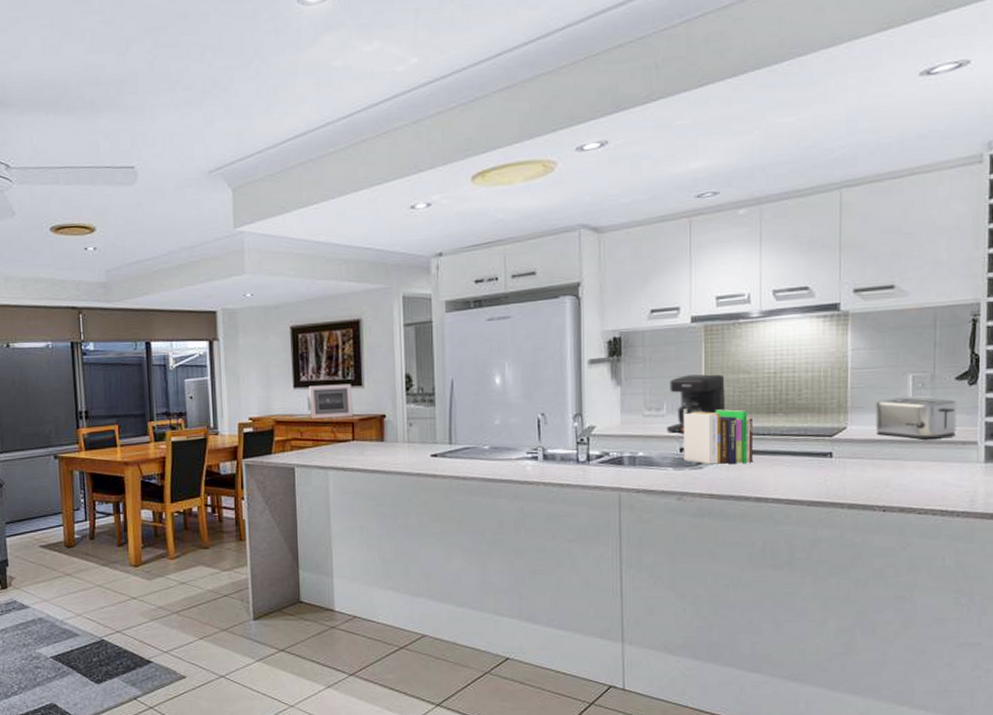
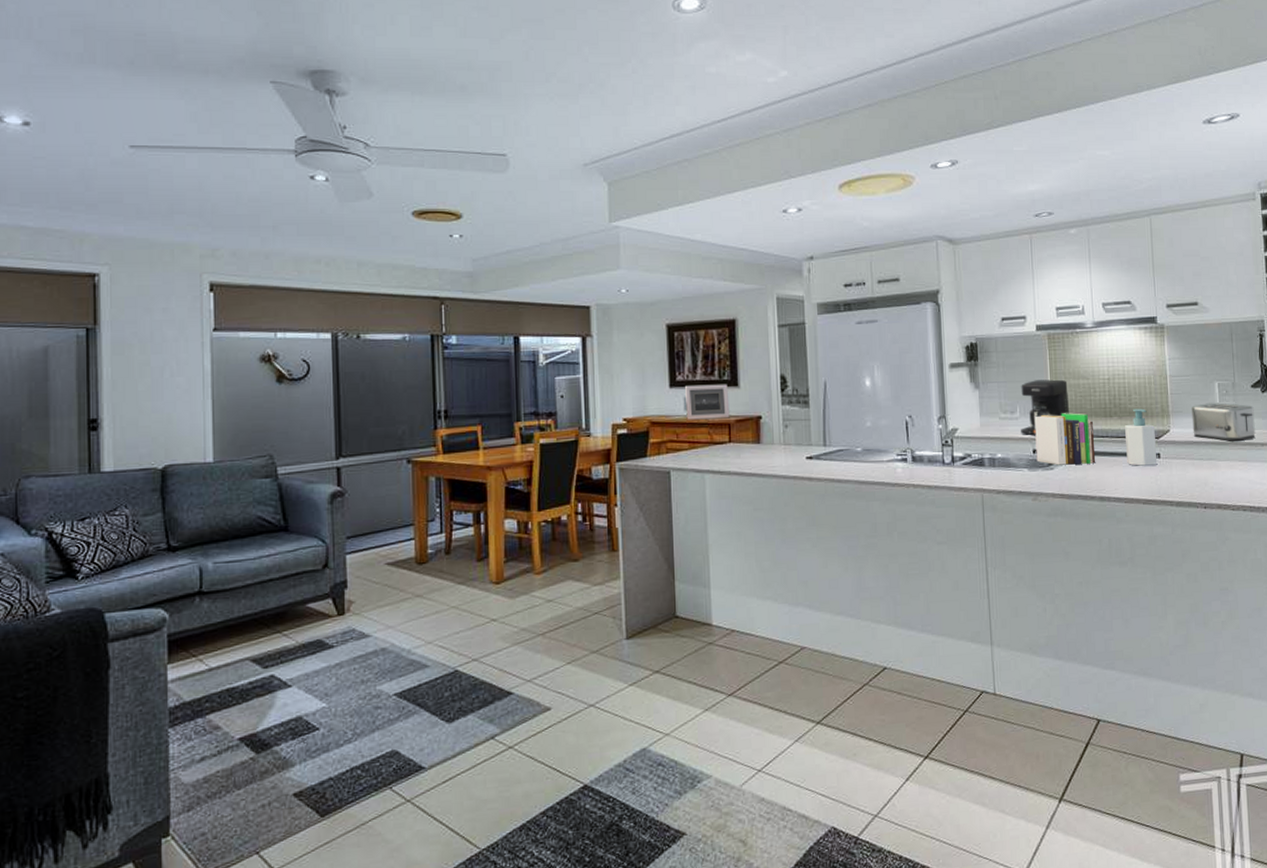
soap bottle: none [791,404,829,466] -> present [1125,408,1158,466]

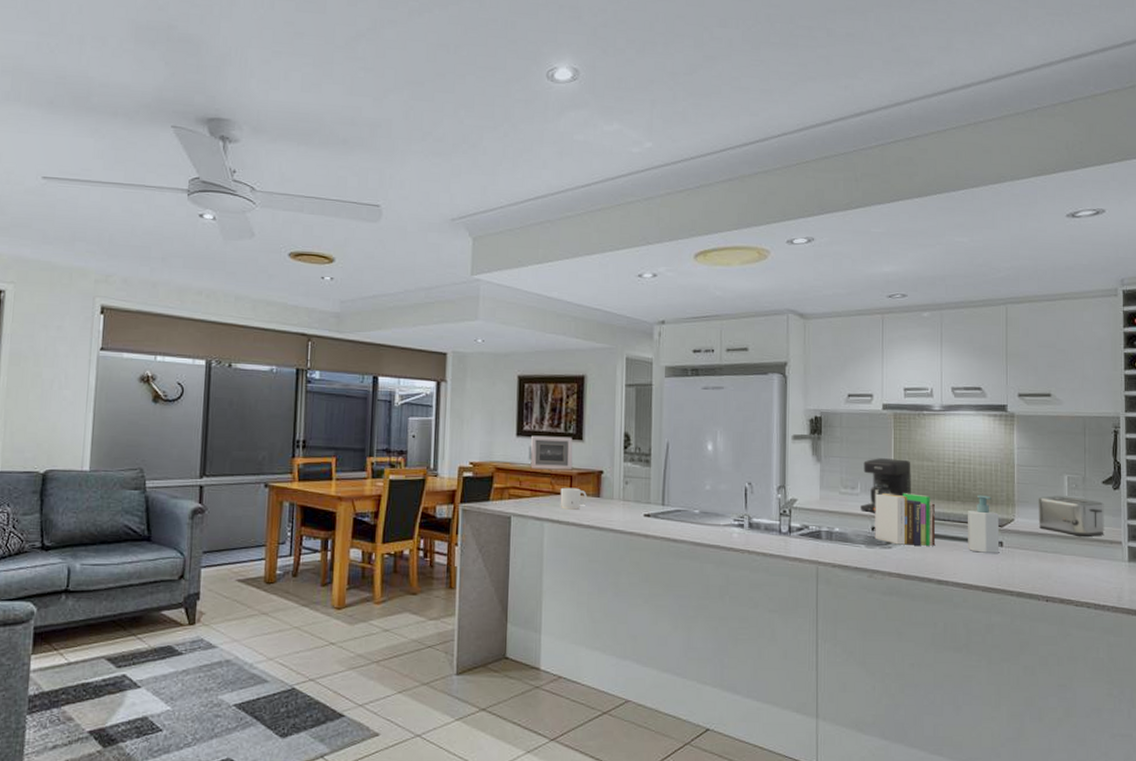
mug: none [719,436,747,459] -> present [560,487,587,510]

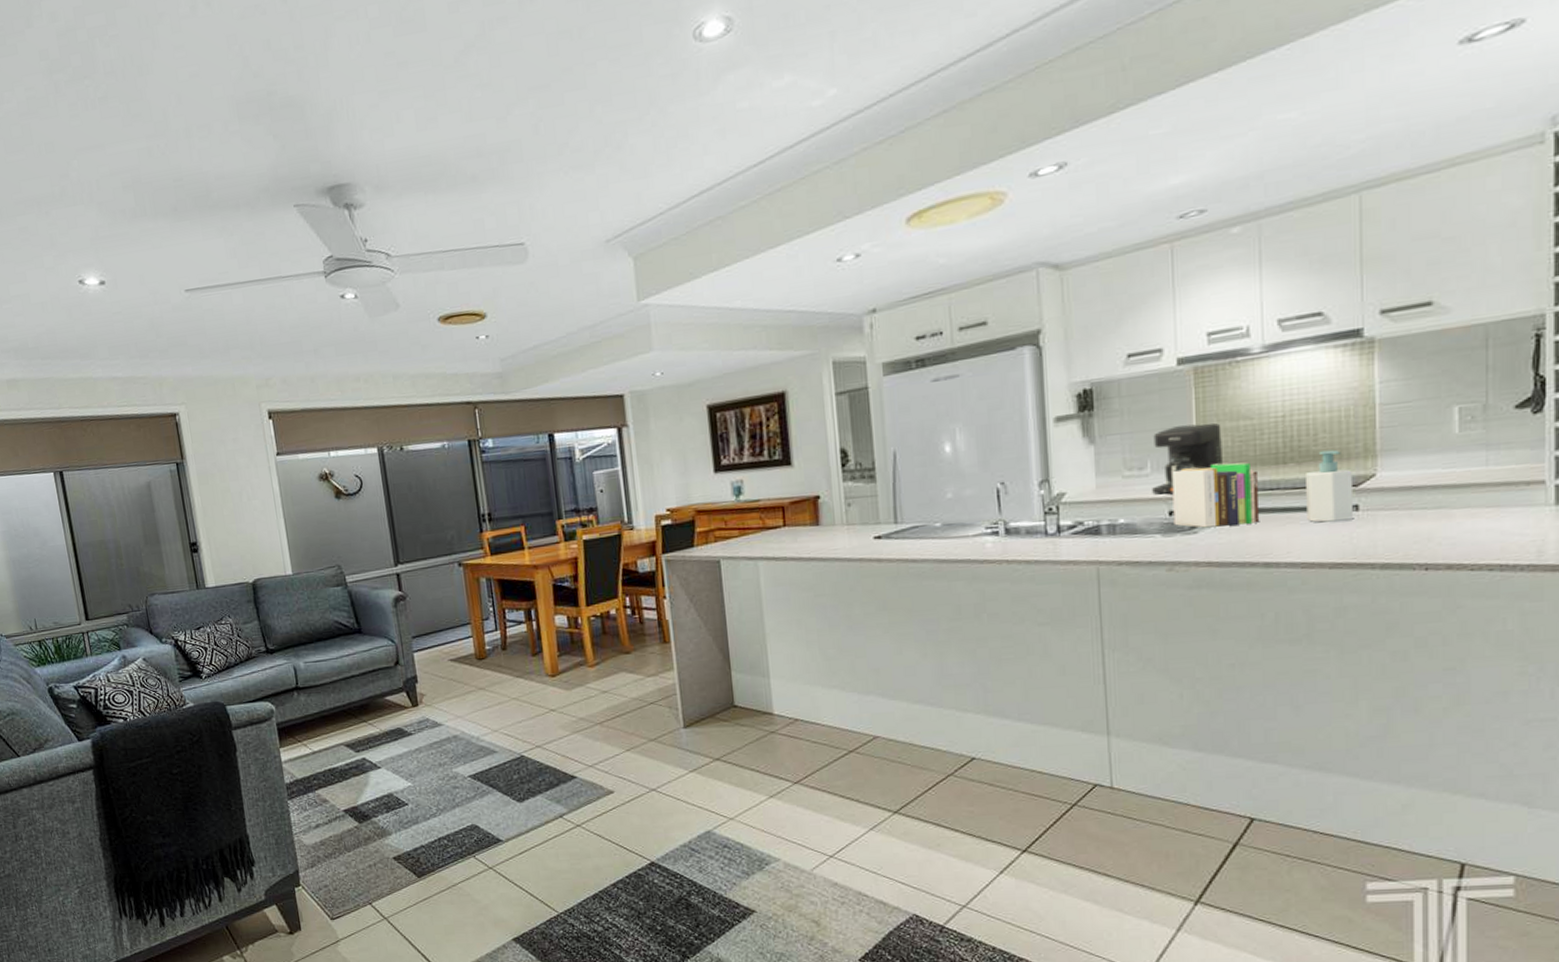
picture frame: present [530,435,573,471] -> none [732,463,784,506]
mug: present [560,487,587,510] -> none [772,518,804,545]
toaster: present [1038,495,1104,538] -> none [1412,432,1517,484]

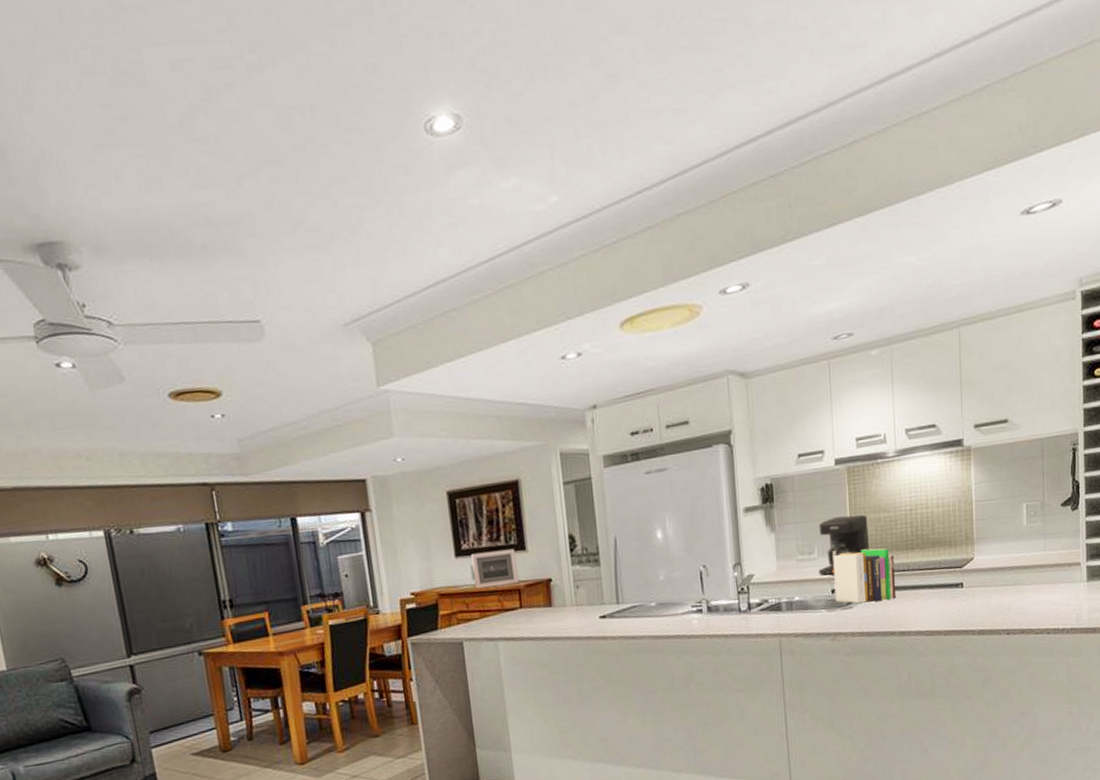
picture frame: none [732,463,784,506] -> present [471,548,520,589]
soap bottle: present [1306,449,1354,523] -> none [927,538,960,598]

